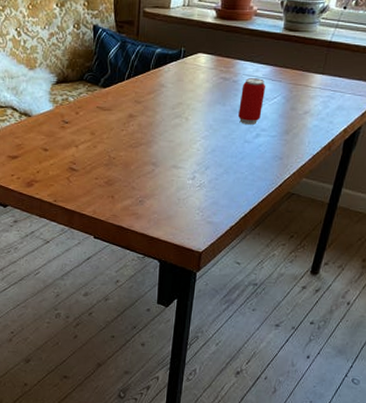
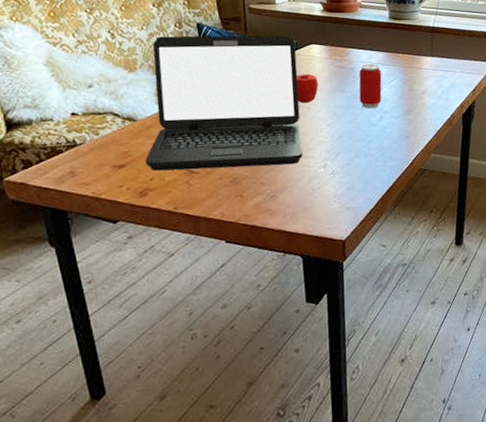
laptop: none [35,36,183,173] -> present [145,35,303,171]
apple: none [177,83,200,113] -> present [296,73,319,103]

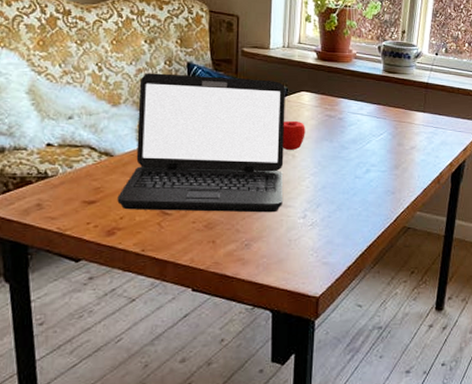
beverage can: present [359,64,382,109] -> none [347,116,372,160]

